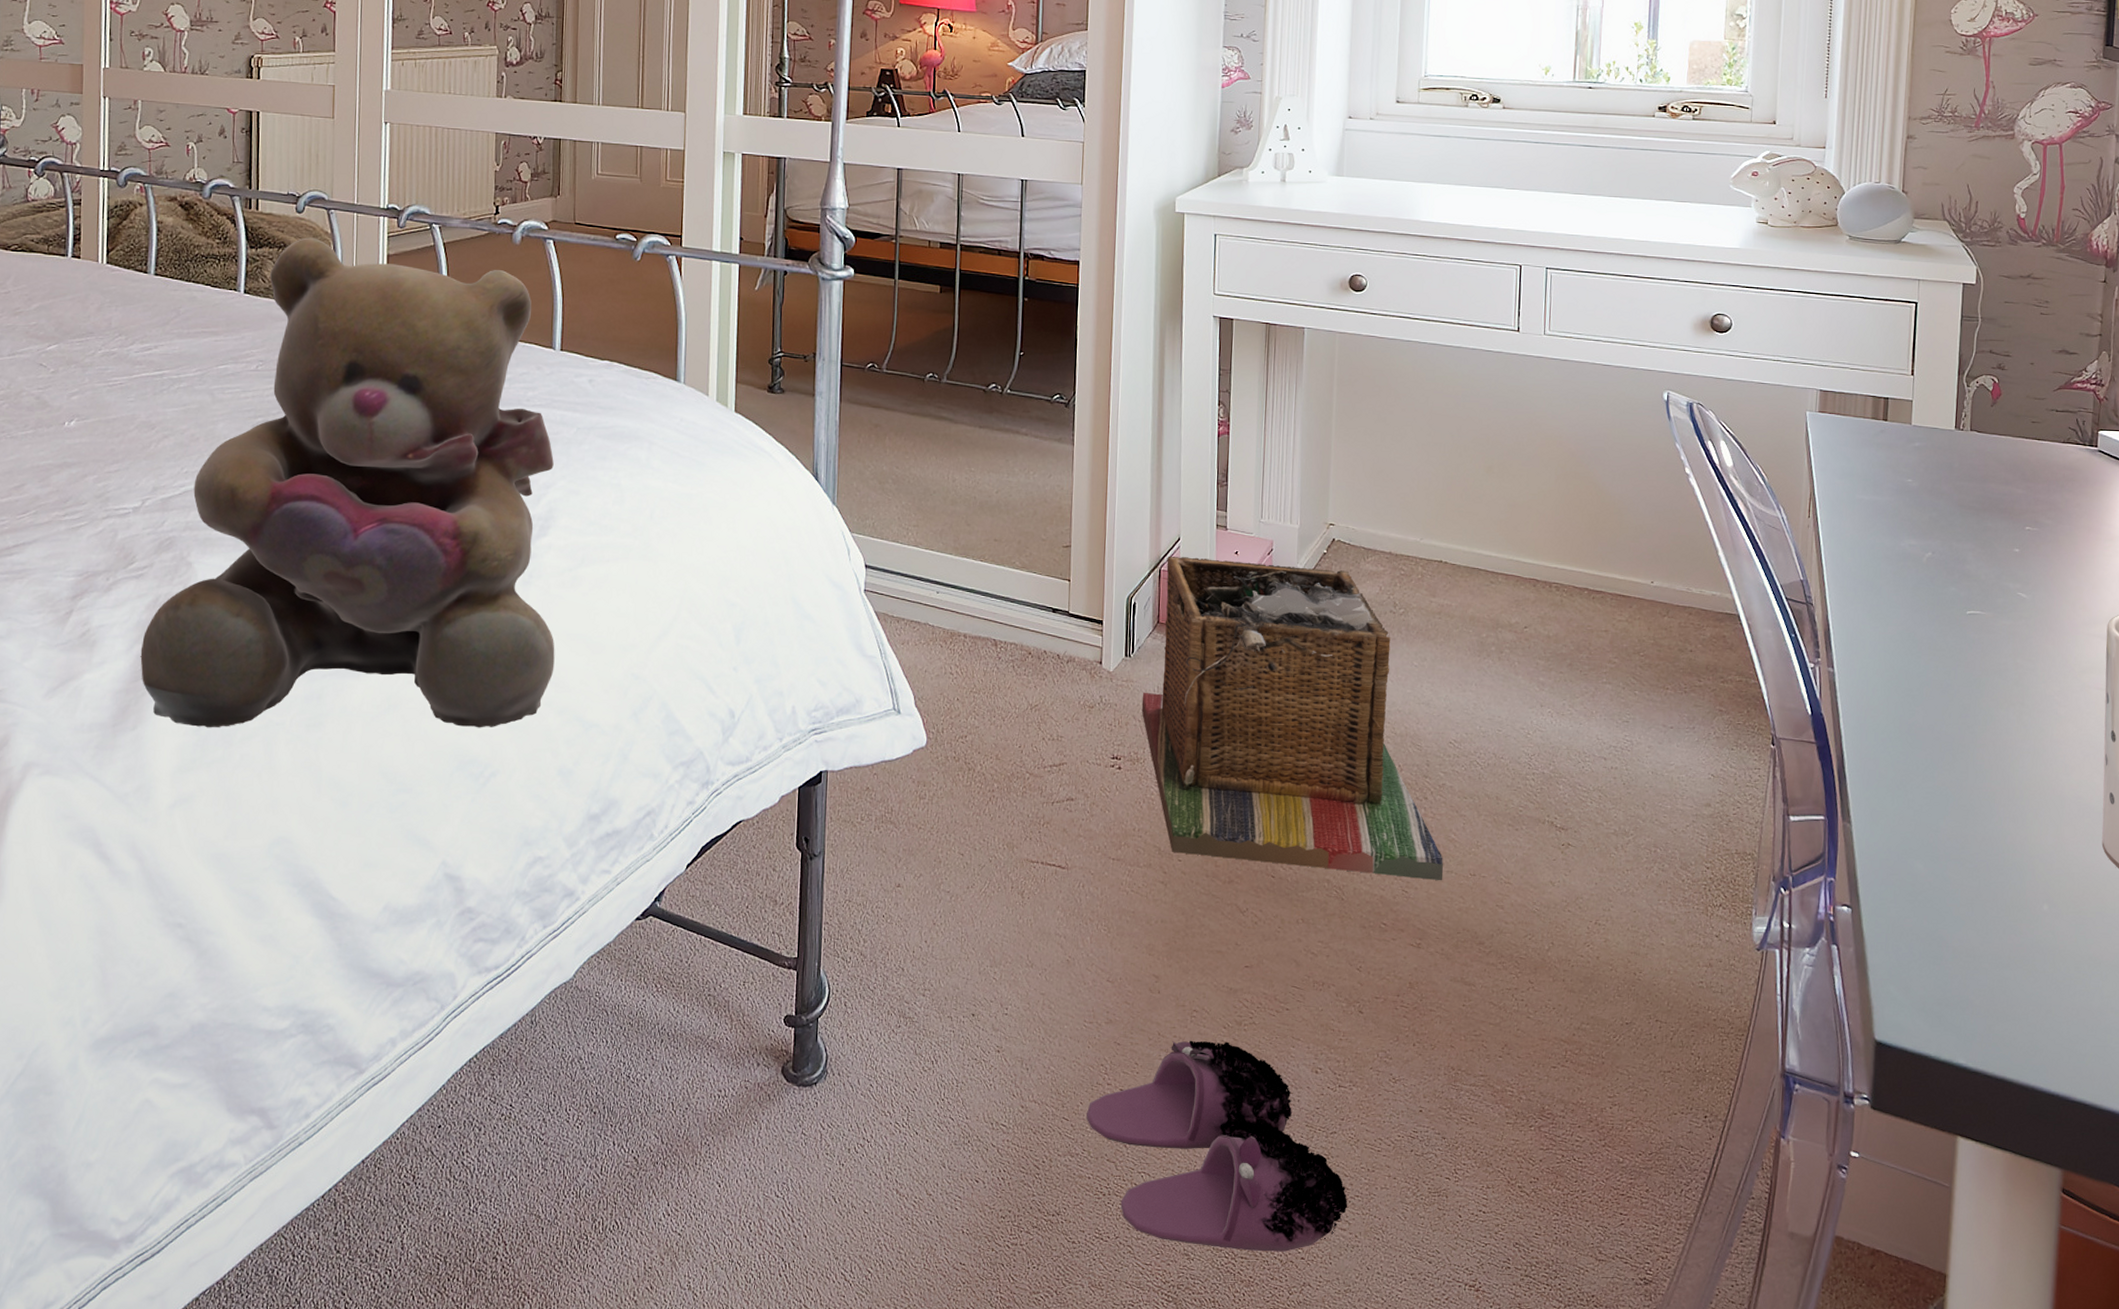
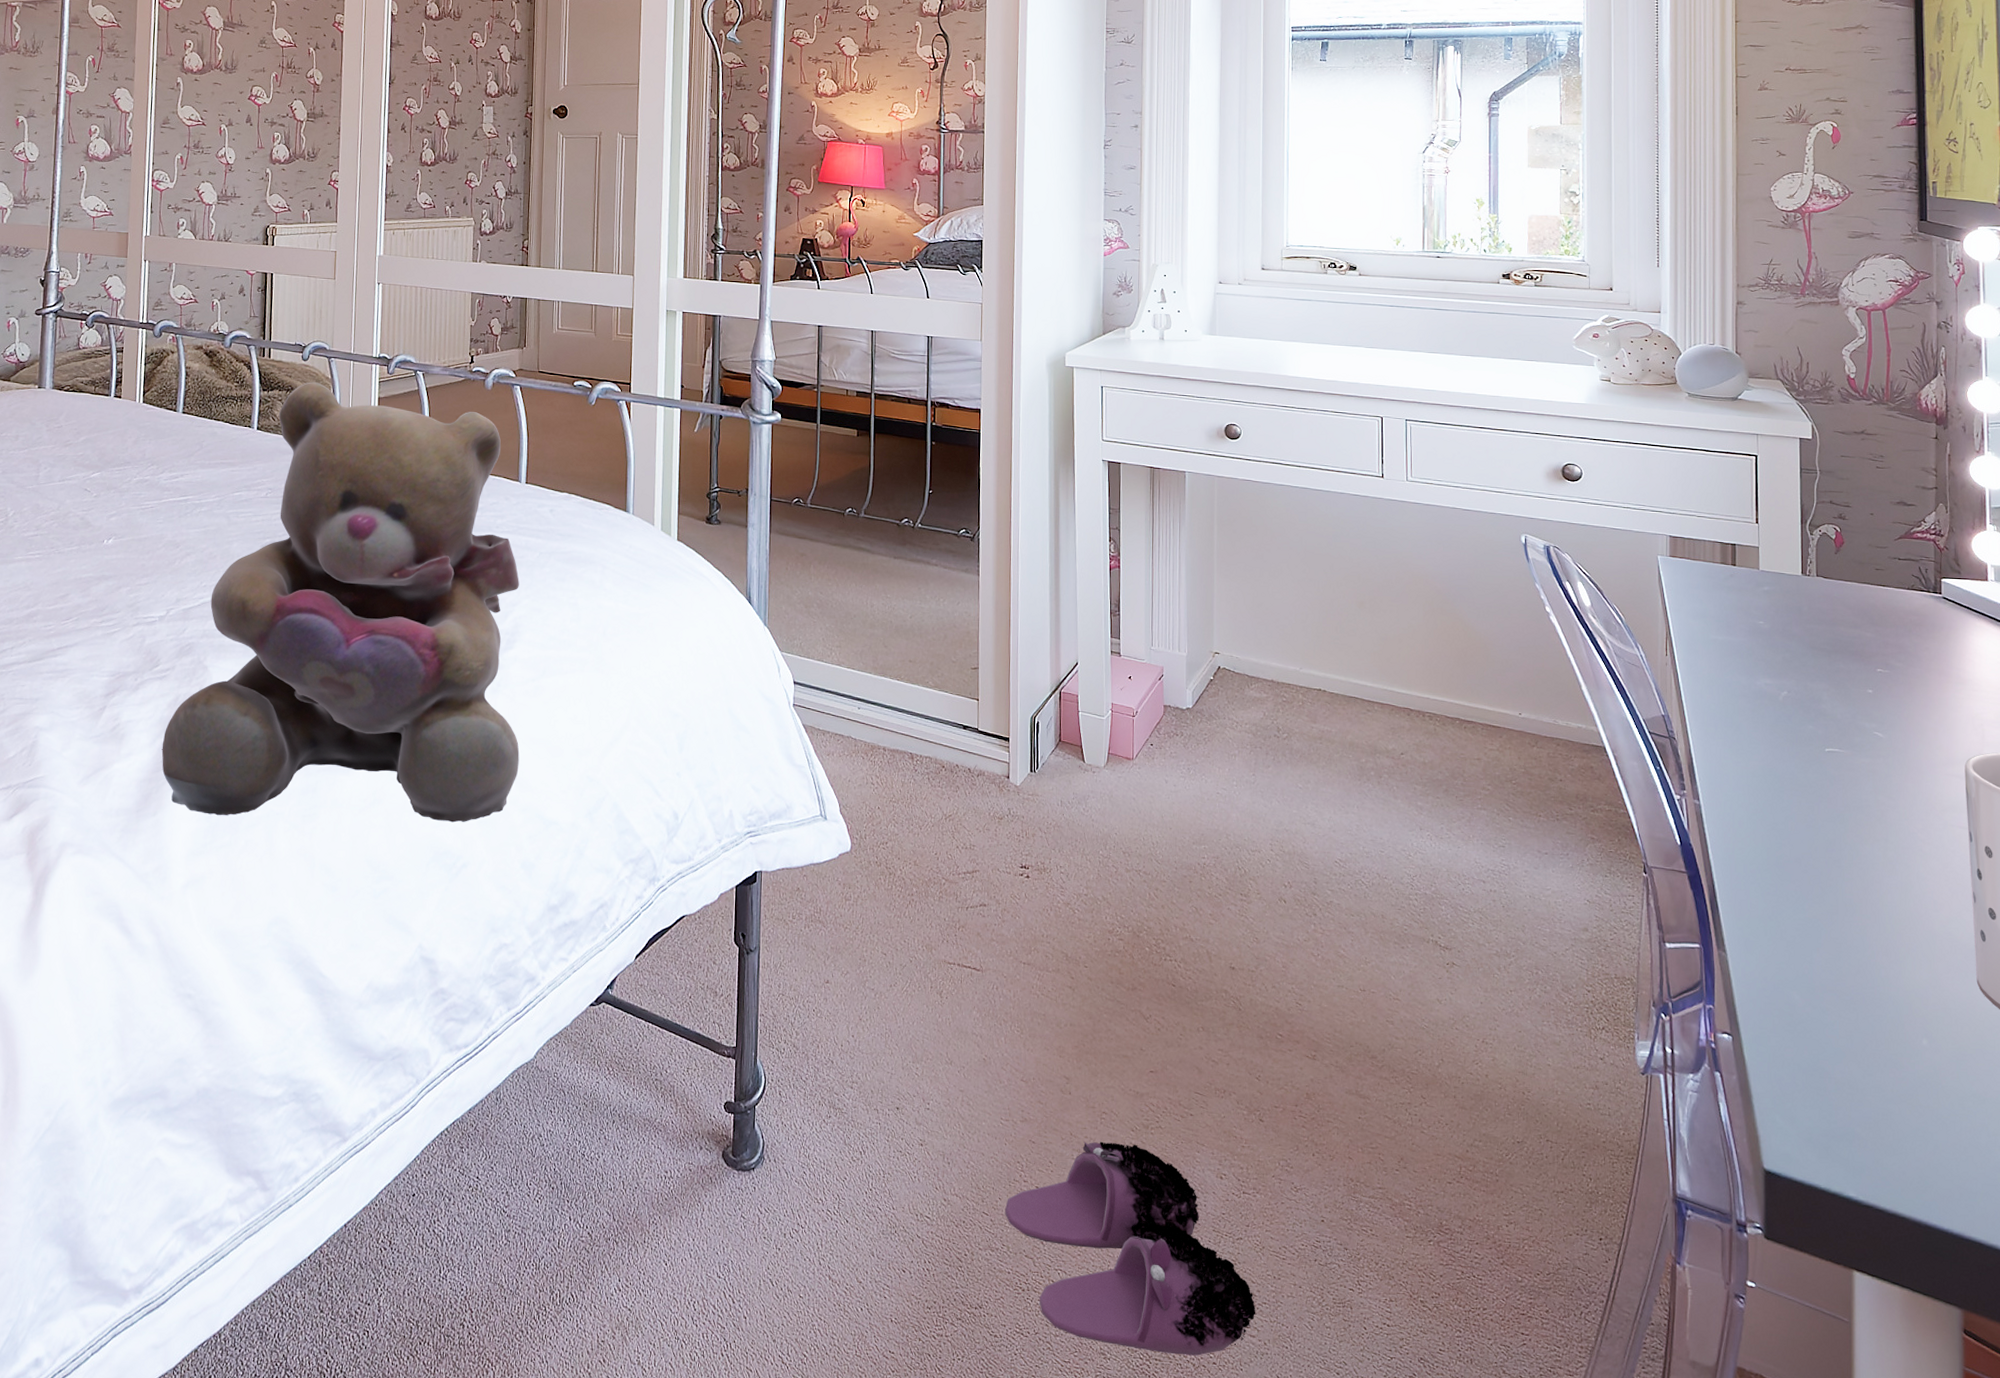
laundry basket: present [1141,555,1443,881] -> none [1046,679,1334,995]

